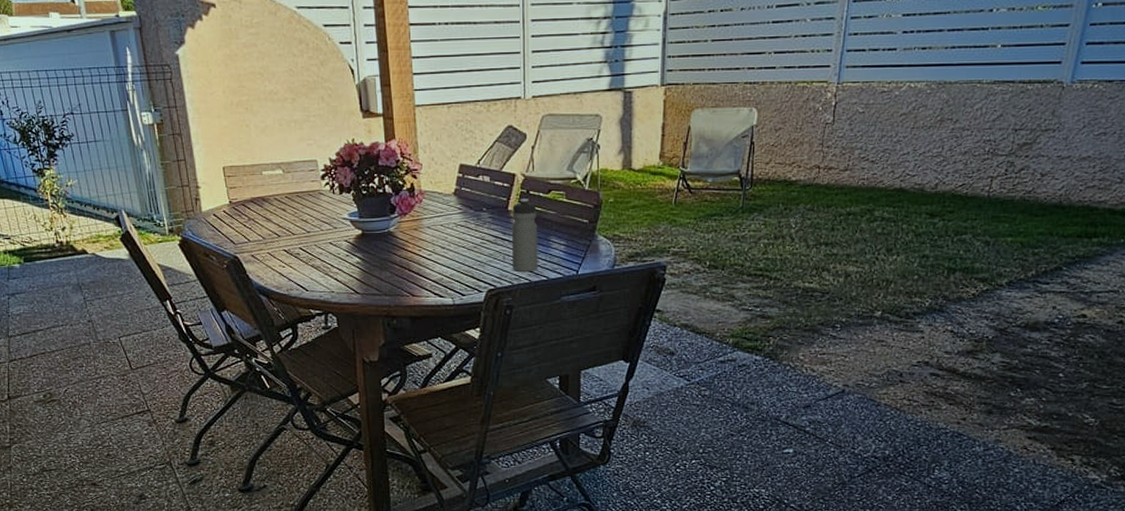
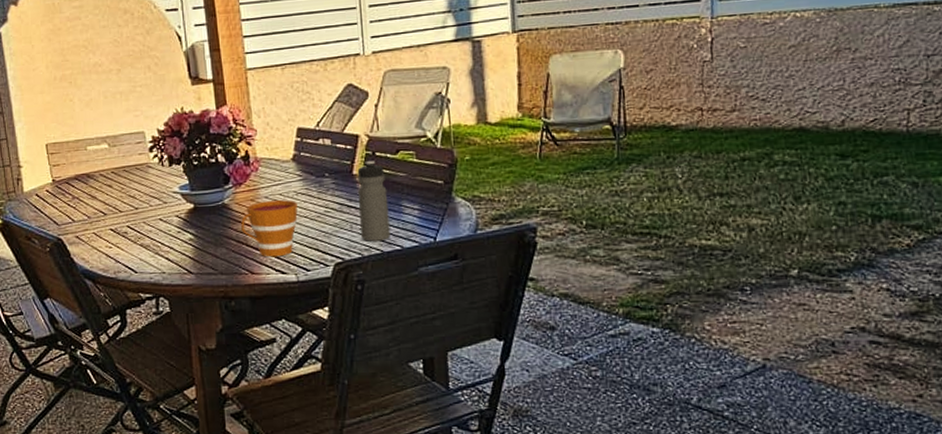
cup: none [405,230,456,282] -> present [241,199,298,258]

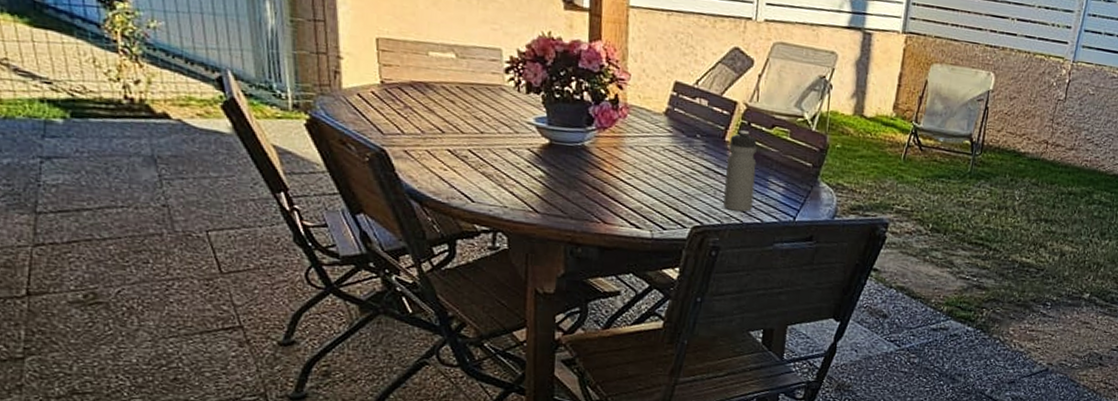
cup: present [241,199,298,258] -> none [599,150,663,211]

